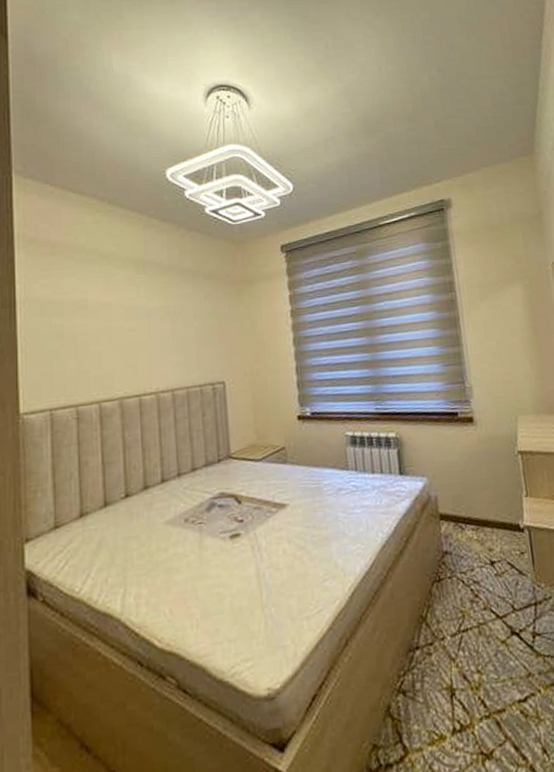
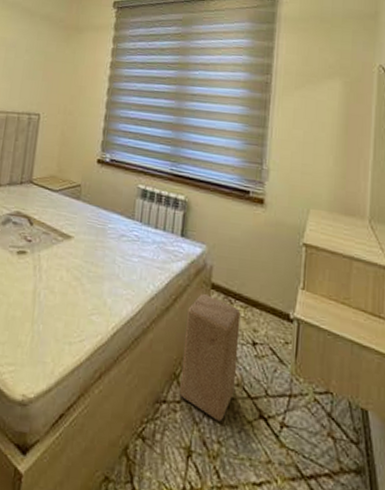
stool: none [421,526,483,651] -> present [179,293,241,422]

